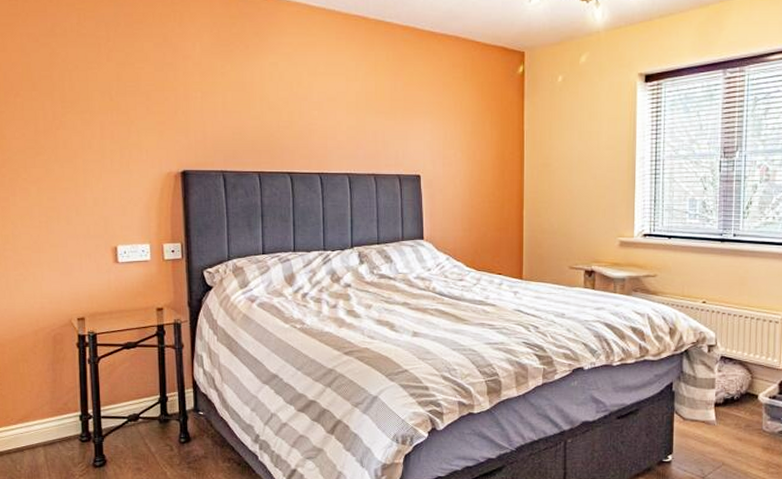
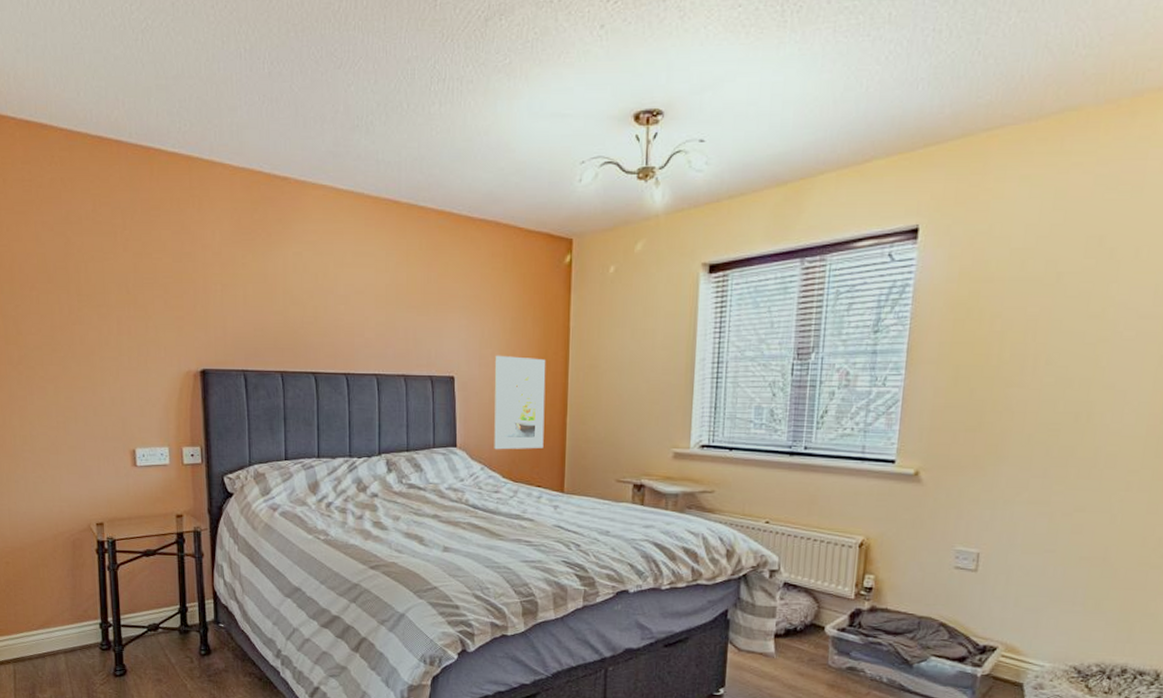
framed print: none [457,155,504,241] -> present [493,355,546,450]

